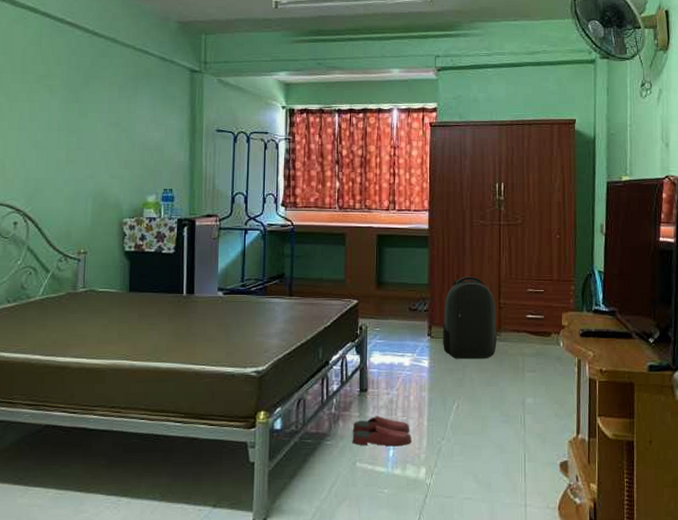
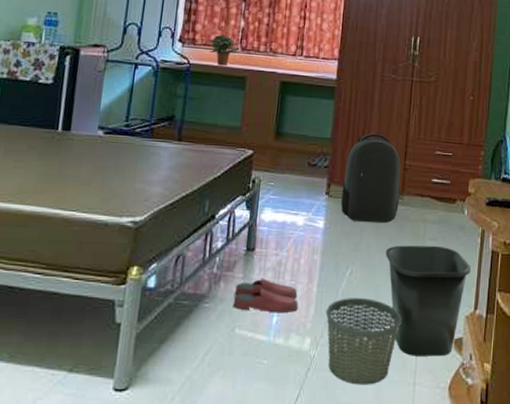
potted plant: none [309,196,336,225] -> present [209,34,238,66]
basket: none [437,429,508,509] -> present [325,298,401,385]
waste bin: none [488,376,571,480] -> present [385,245,472,357]

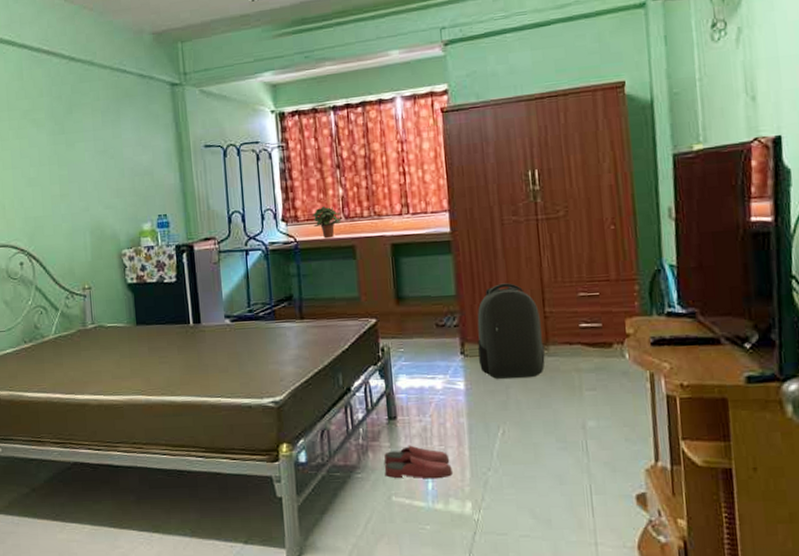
basket: present [325,298,401,385] -> none [482,458,569,547]
waste bin: present [385,245,472,357] -> none [538,395,645,515]

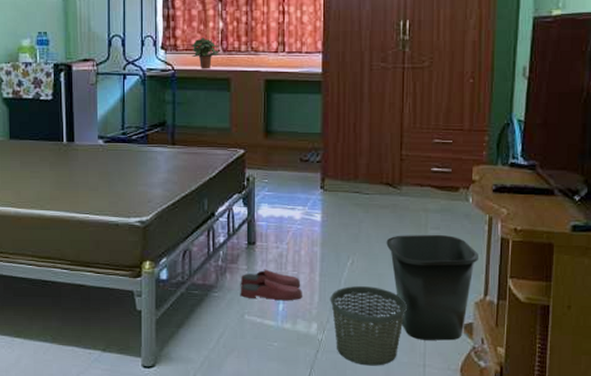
backpack: present [477,283,545,380] -> none [337,125,397,215]
basket: none [482,458,569,547] -> present [330,286,407,366]
waste bin: none [538,395,645,515] -> present [386,234,480,341]

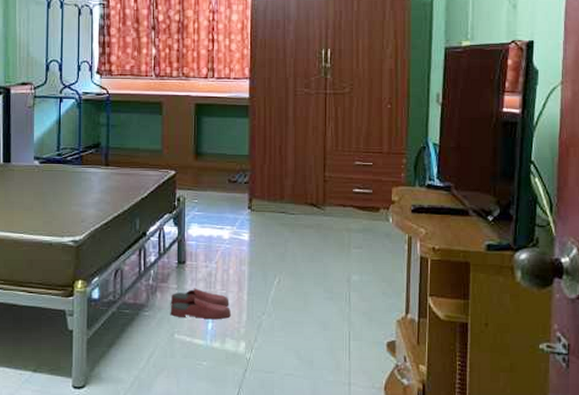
potted plant: present [190,38,220,69] -> none [125,63,152,94]
basket: present [330,286,407,366] -> none [257,305,332,385]
waste bin: present [386,234,480,341] -> none [311,253,400,359]

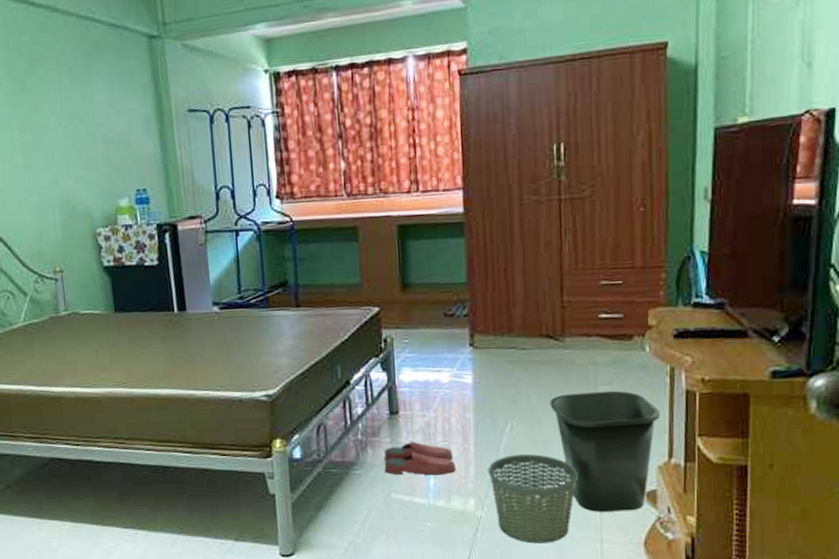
basket: none [257,305,332,385] -> present [487,454,578,544]
waste bin: none [311,253,400,359] -> present [550,390,661,512]

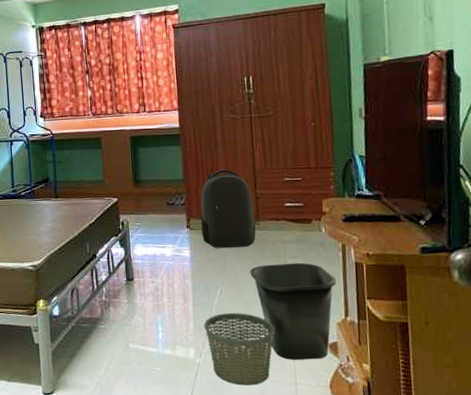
slippers: present [384,441,456,476] -> none [123,302,179,330]
backpack: none [488,269,560,373] -> present [200,169,256,249]

